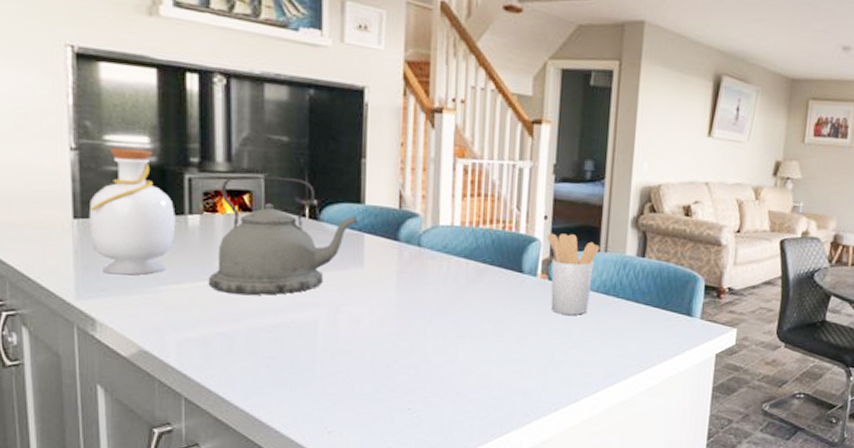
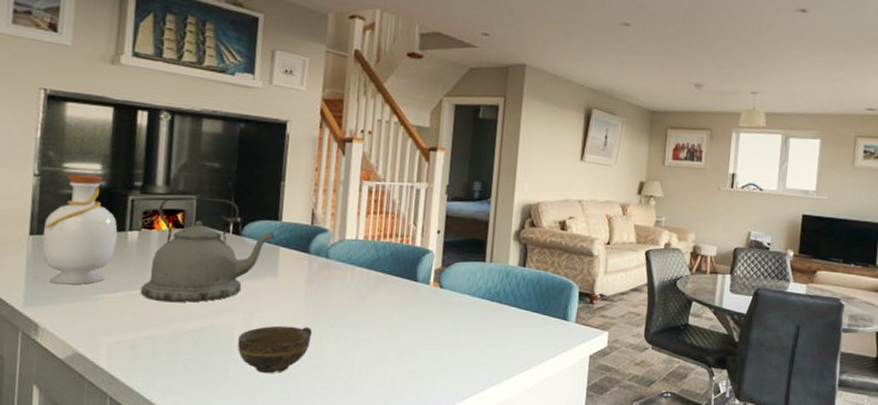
cup: none [324,321,407,373] -> present [238,325,313,374]
utensil holder: present [548,233,600,315] -> none [440,245,486,320]

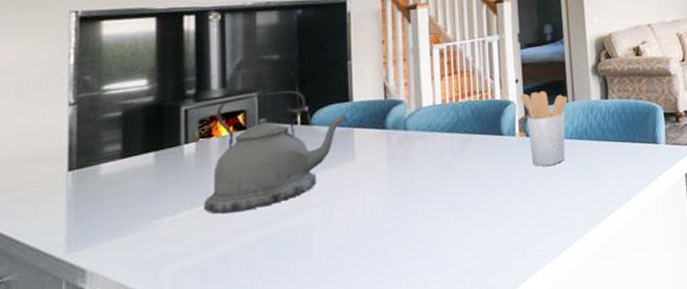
bottle: present [42,173,118,285] -> none [84,91,172,220]
cup: present [238,325,313,374] -> none [320,206,400,268]
utensil holder: none [440,245,486,320] -> present [521,91,568,167]

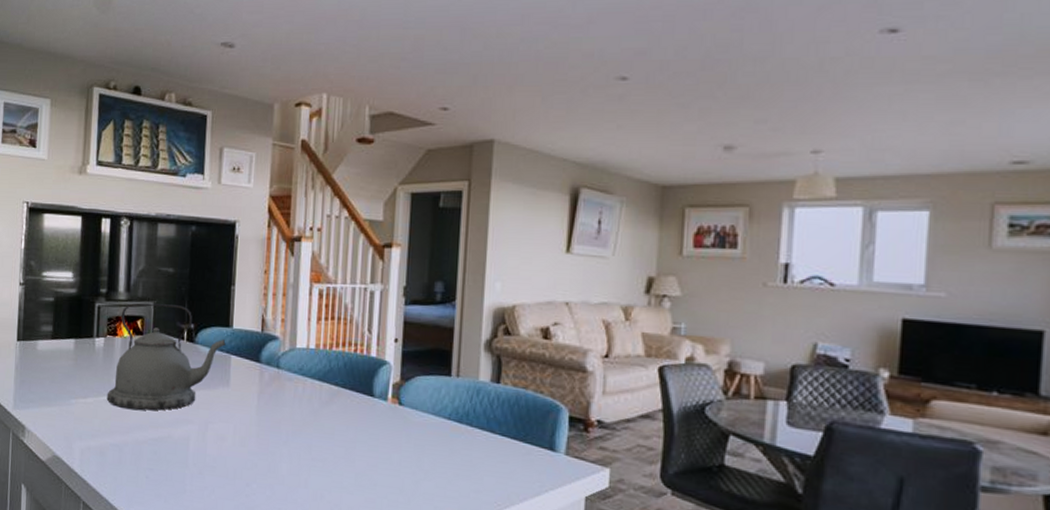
utensil holder: present [521,91,568,167] -> none [398,356,452,443]

